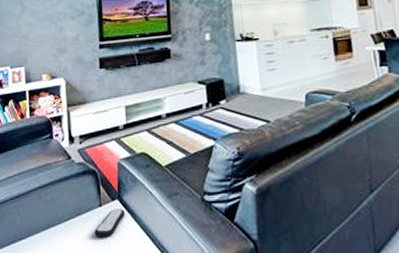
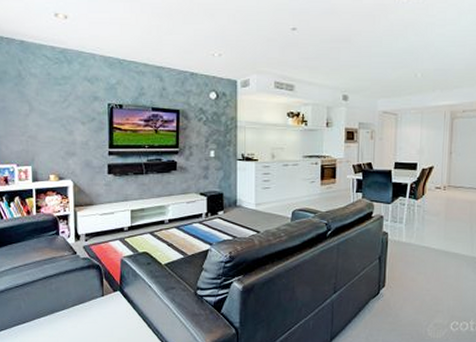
remote control: present [94,209,125,238] -> none [96,299,125,322]

